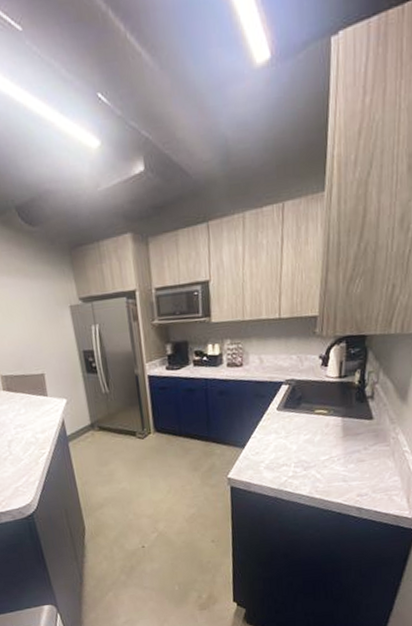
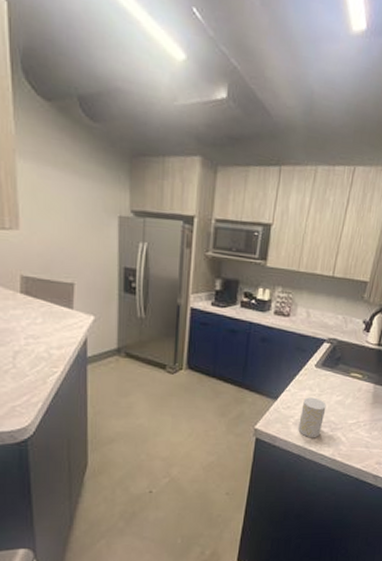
cup: none [270,440,296,480] -> present [298,397,326,438]

